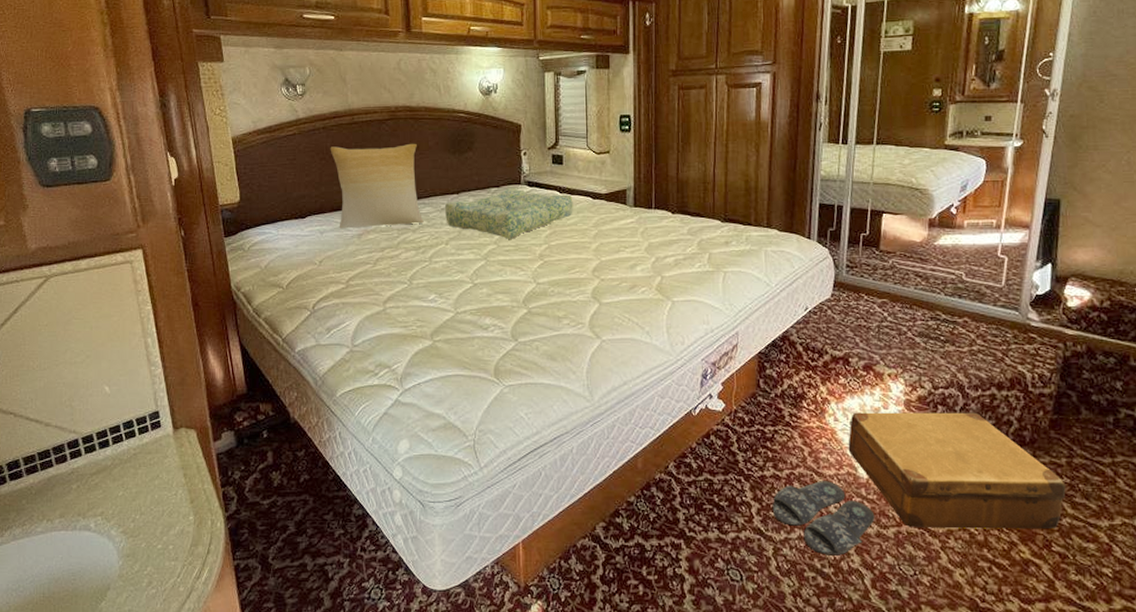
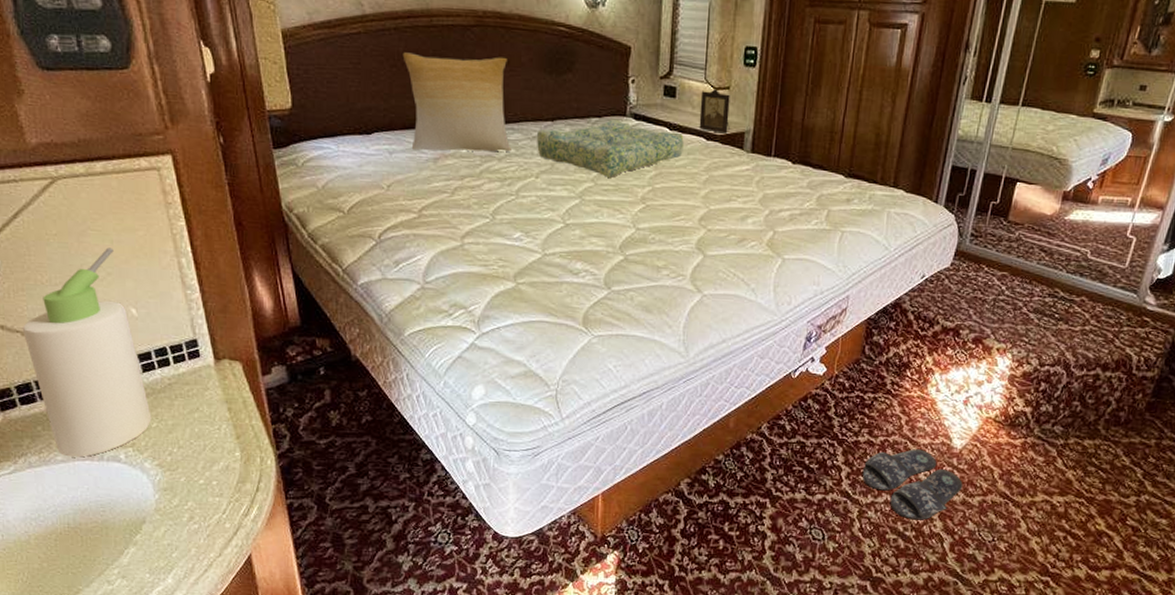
bottle: none [15,333,119,528] -> present [22,247,152,458]
photo frame: none [584,154,613,192] -> present [699,89,730,134]
suitcase: present [848,412,1066,530] -> none [946,384,1151,505]

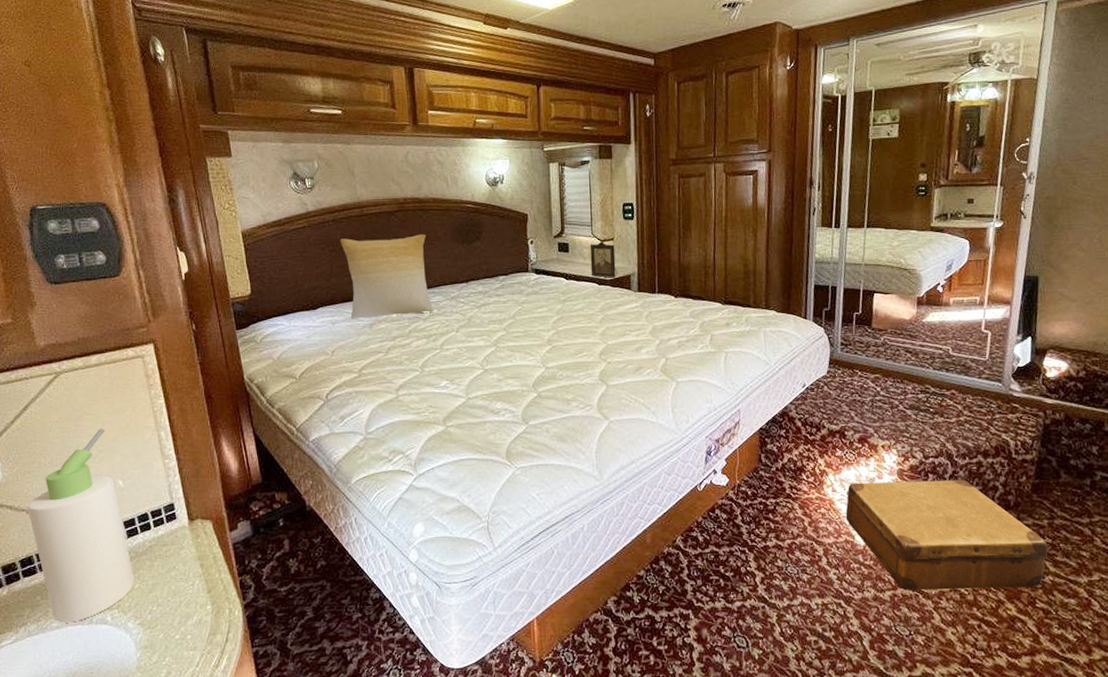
seat cushion: present [537,120,684,177] -> none [455,276,580,326]
slippers: present [863,449,963,520] -> none [776,549,872,620]
suitcase: none [946,384,1151,505] -> present [845,479,1048,591]

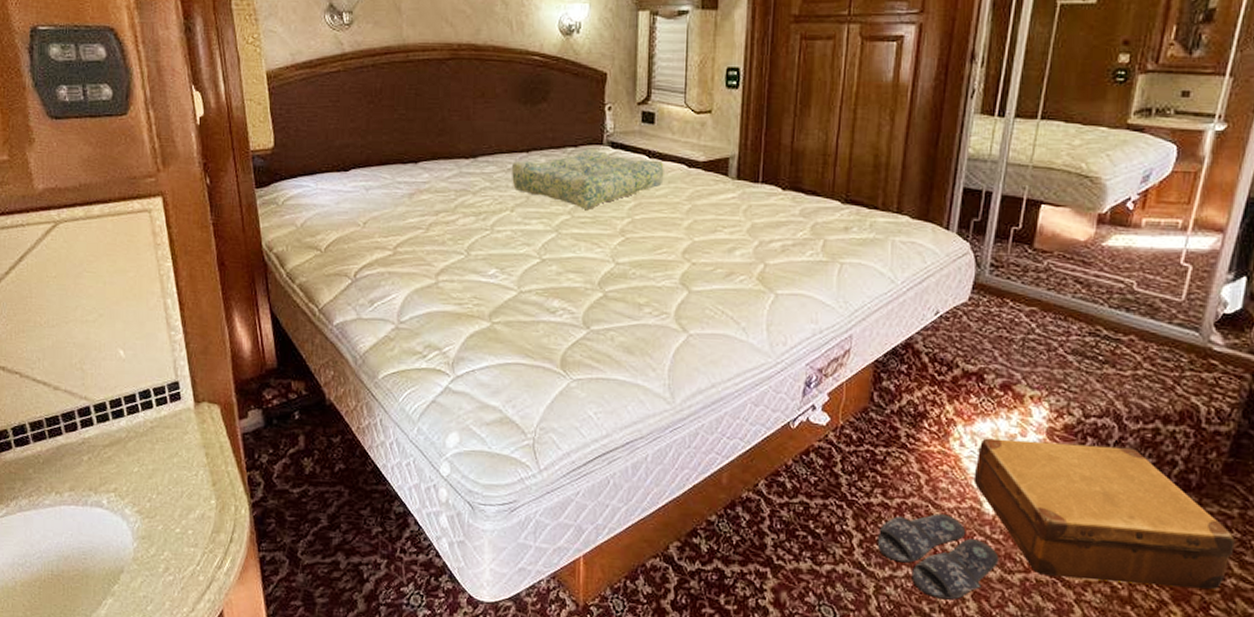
bottle: present [27,428,135,623] -> none [20,289,134,502]
pillow: present [340,234,434,319] -> none [380,88,486,187]
seat cushion: none [455,276,580,326] -> present [512,149,664,209]
photo frame: present [590,241,617,278] -> none [680,113,713,160]
slippers: none [776,549,872,620] -> present [878,514,999,600]

